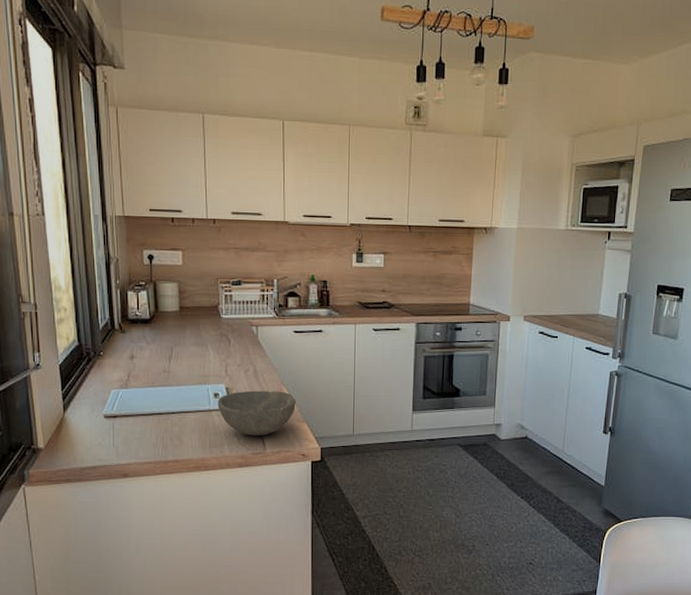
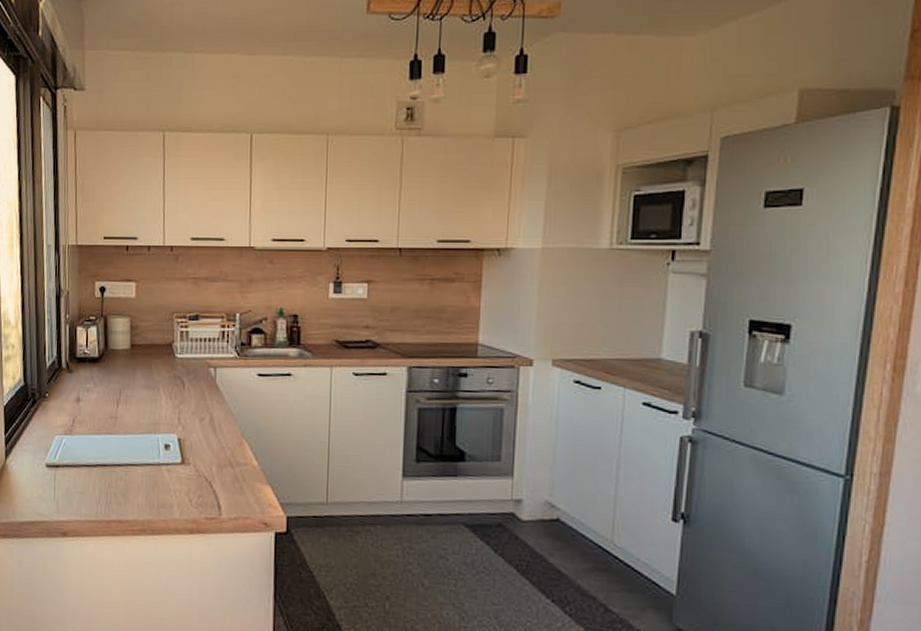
bowl: present [217,390,296,436] -> none [168,443,258,498]

